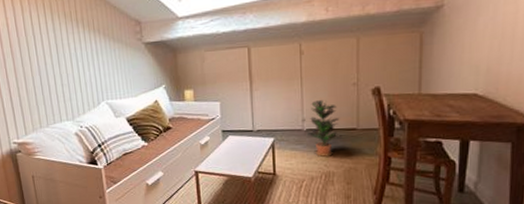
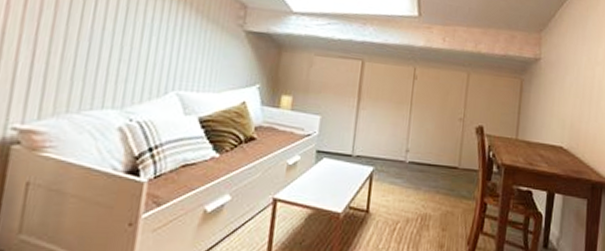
potted plant: present [305,100,343,157] -> none [407,131,444,196]

